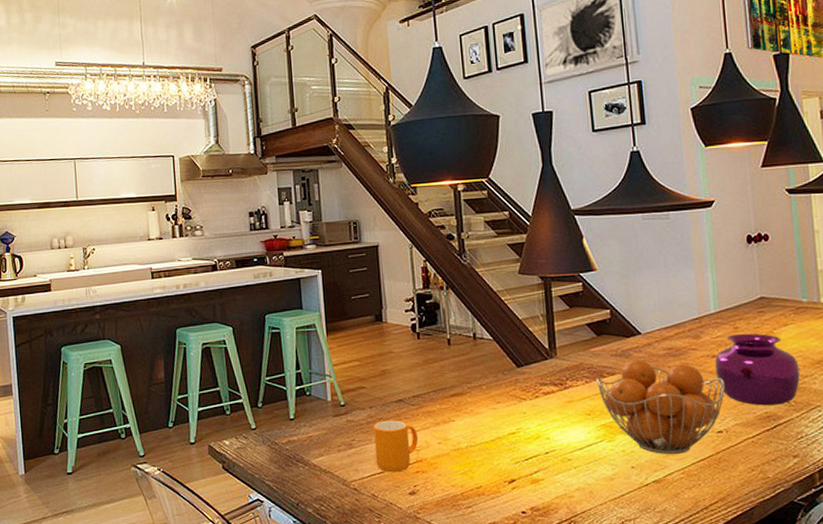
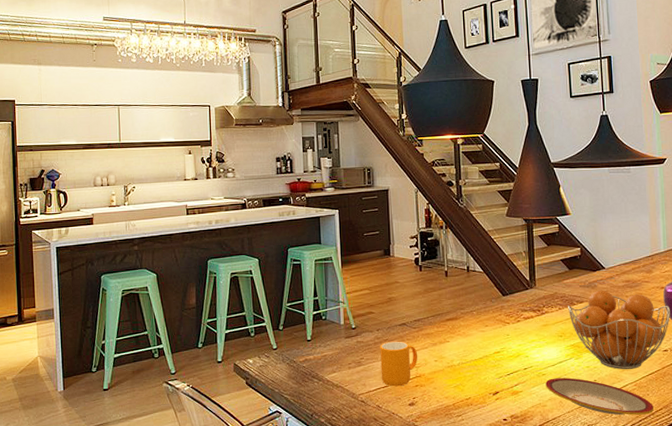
plate: none [572,464,707,509] -> present [545,378,654,415]

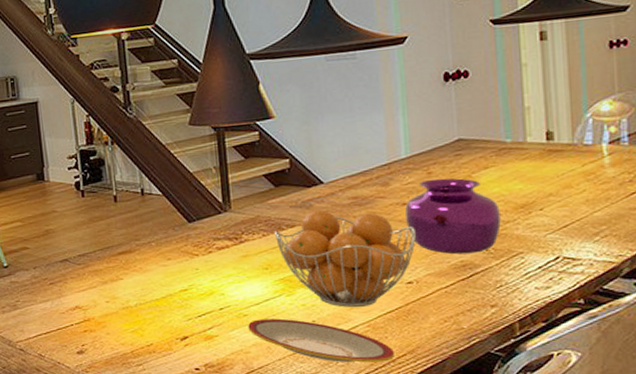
mug: present [380,341,418,387] -> none [38,280,86,333]

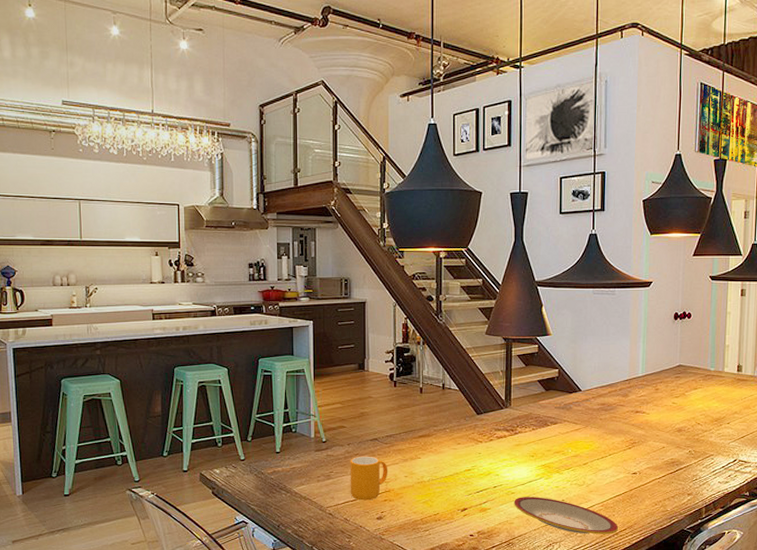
mug: none [38,280,86,333] -> present [350,456,388,501]
fruit basket: present [273,209,417,307] -> none [541,412,643,490]
vase: present [405,178,501,255] -> none [637,394,701,454]

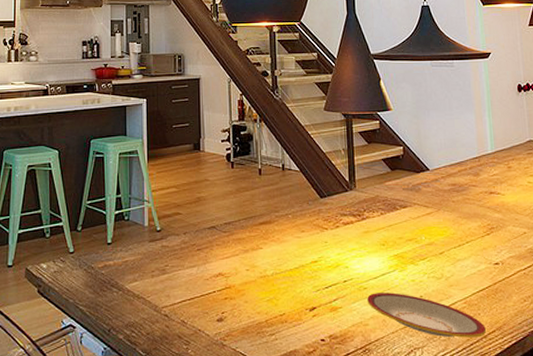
mug: present [350,456,388,501] -> none [186,246,228,299]

